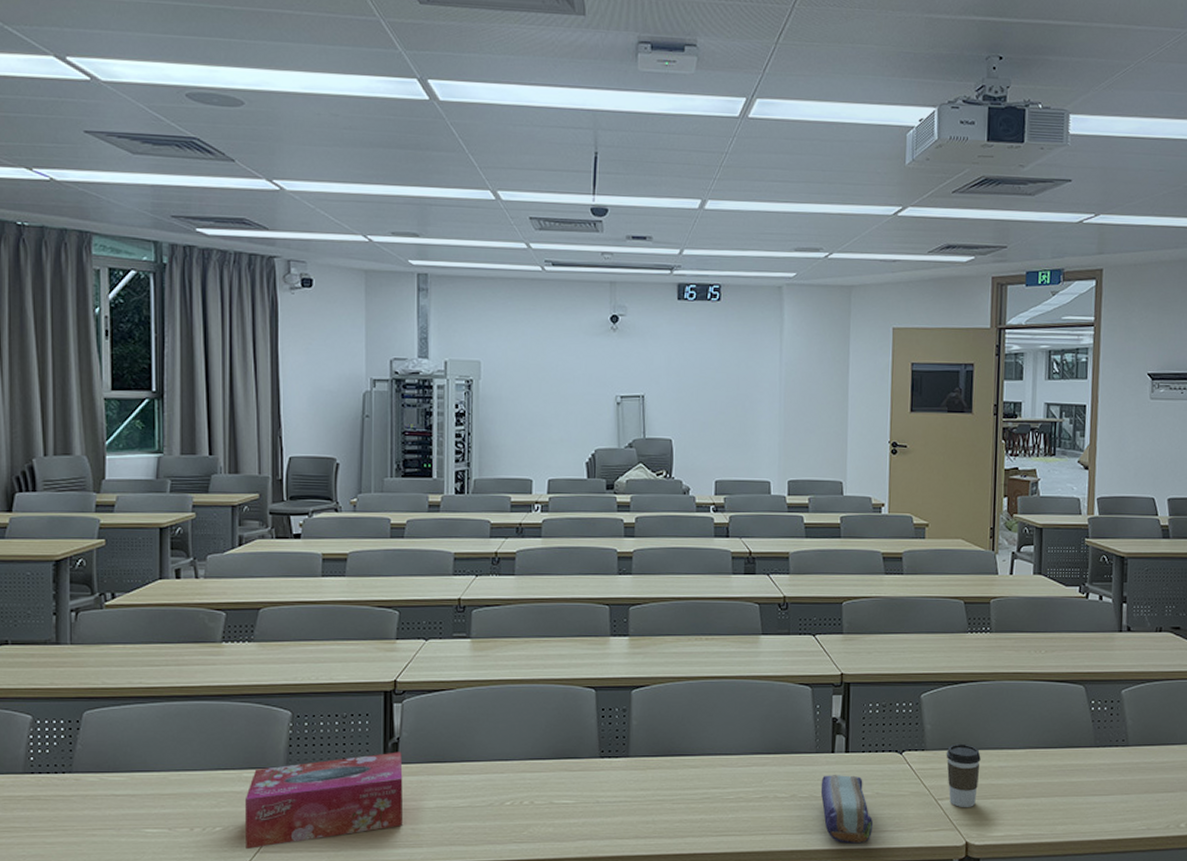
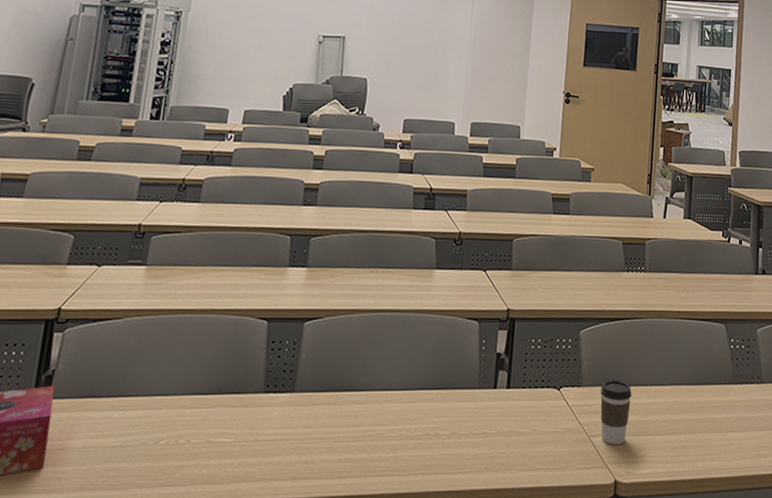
pencil case: present [820,774,874,844] -> none [480,410,529,483]

